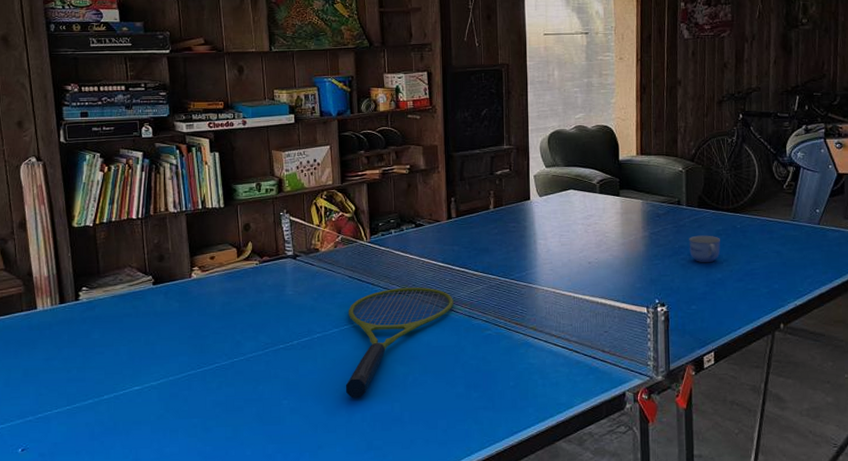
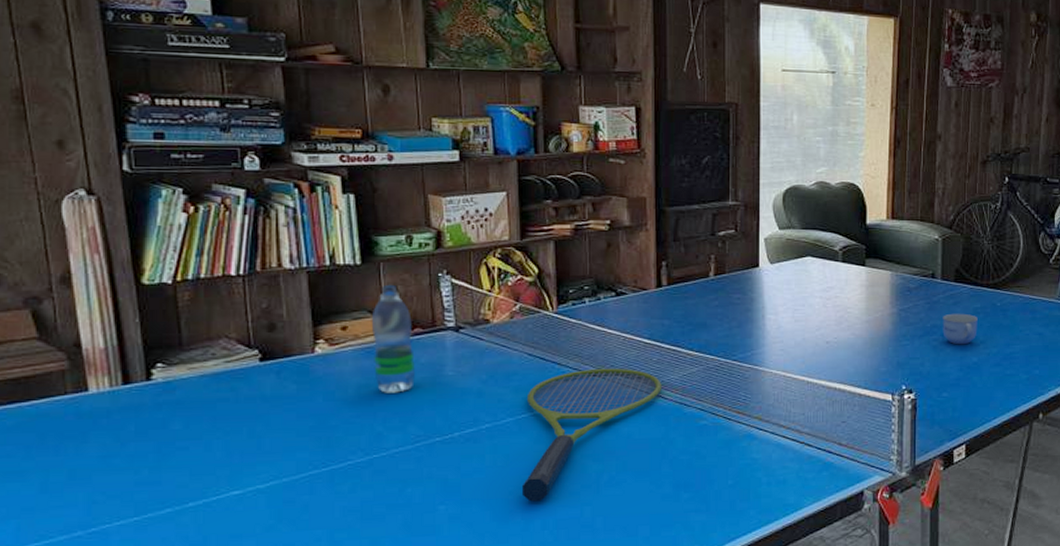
bottle: none [231,222,264,309] -> present [371,284,415,393]

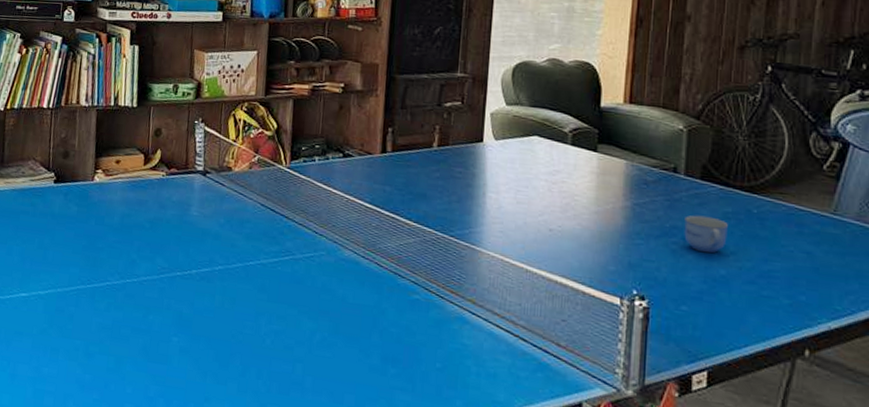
bottle: present [371,284,415,393] -> none [136,126,170,226]
tennis racket: present [521,368,662,502] -> none [242,226,379,350]

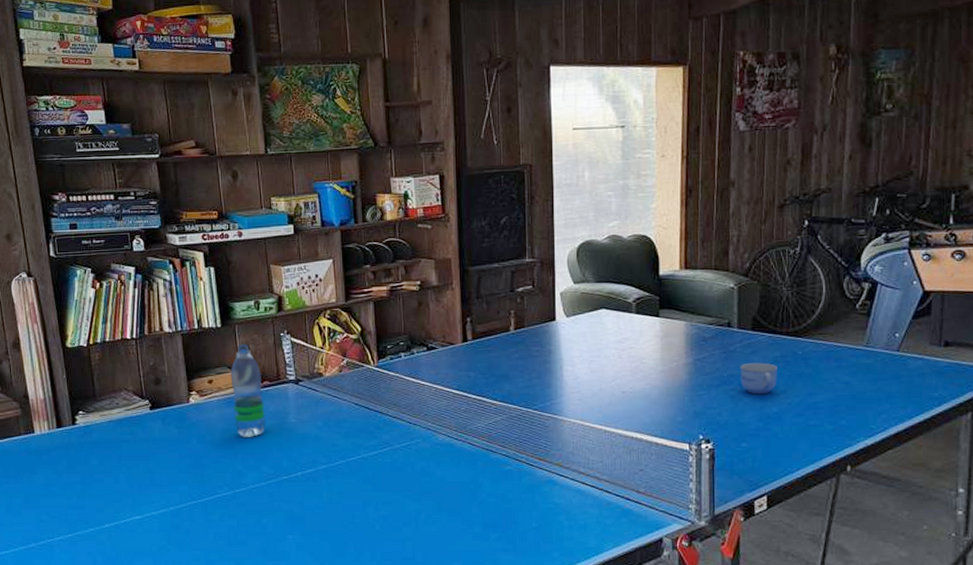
bottle: none [136,126,170,226] -> present [230,343,265,437]

